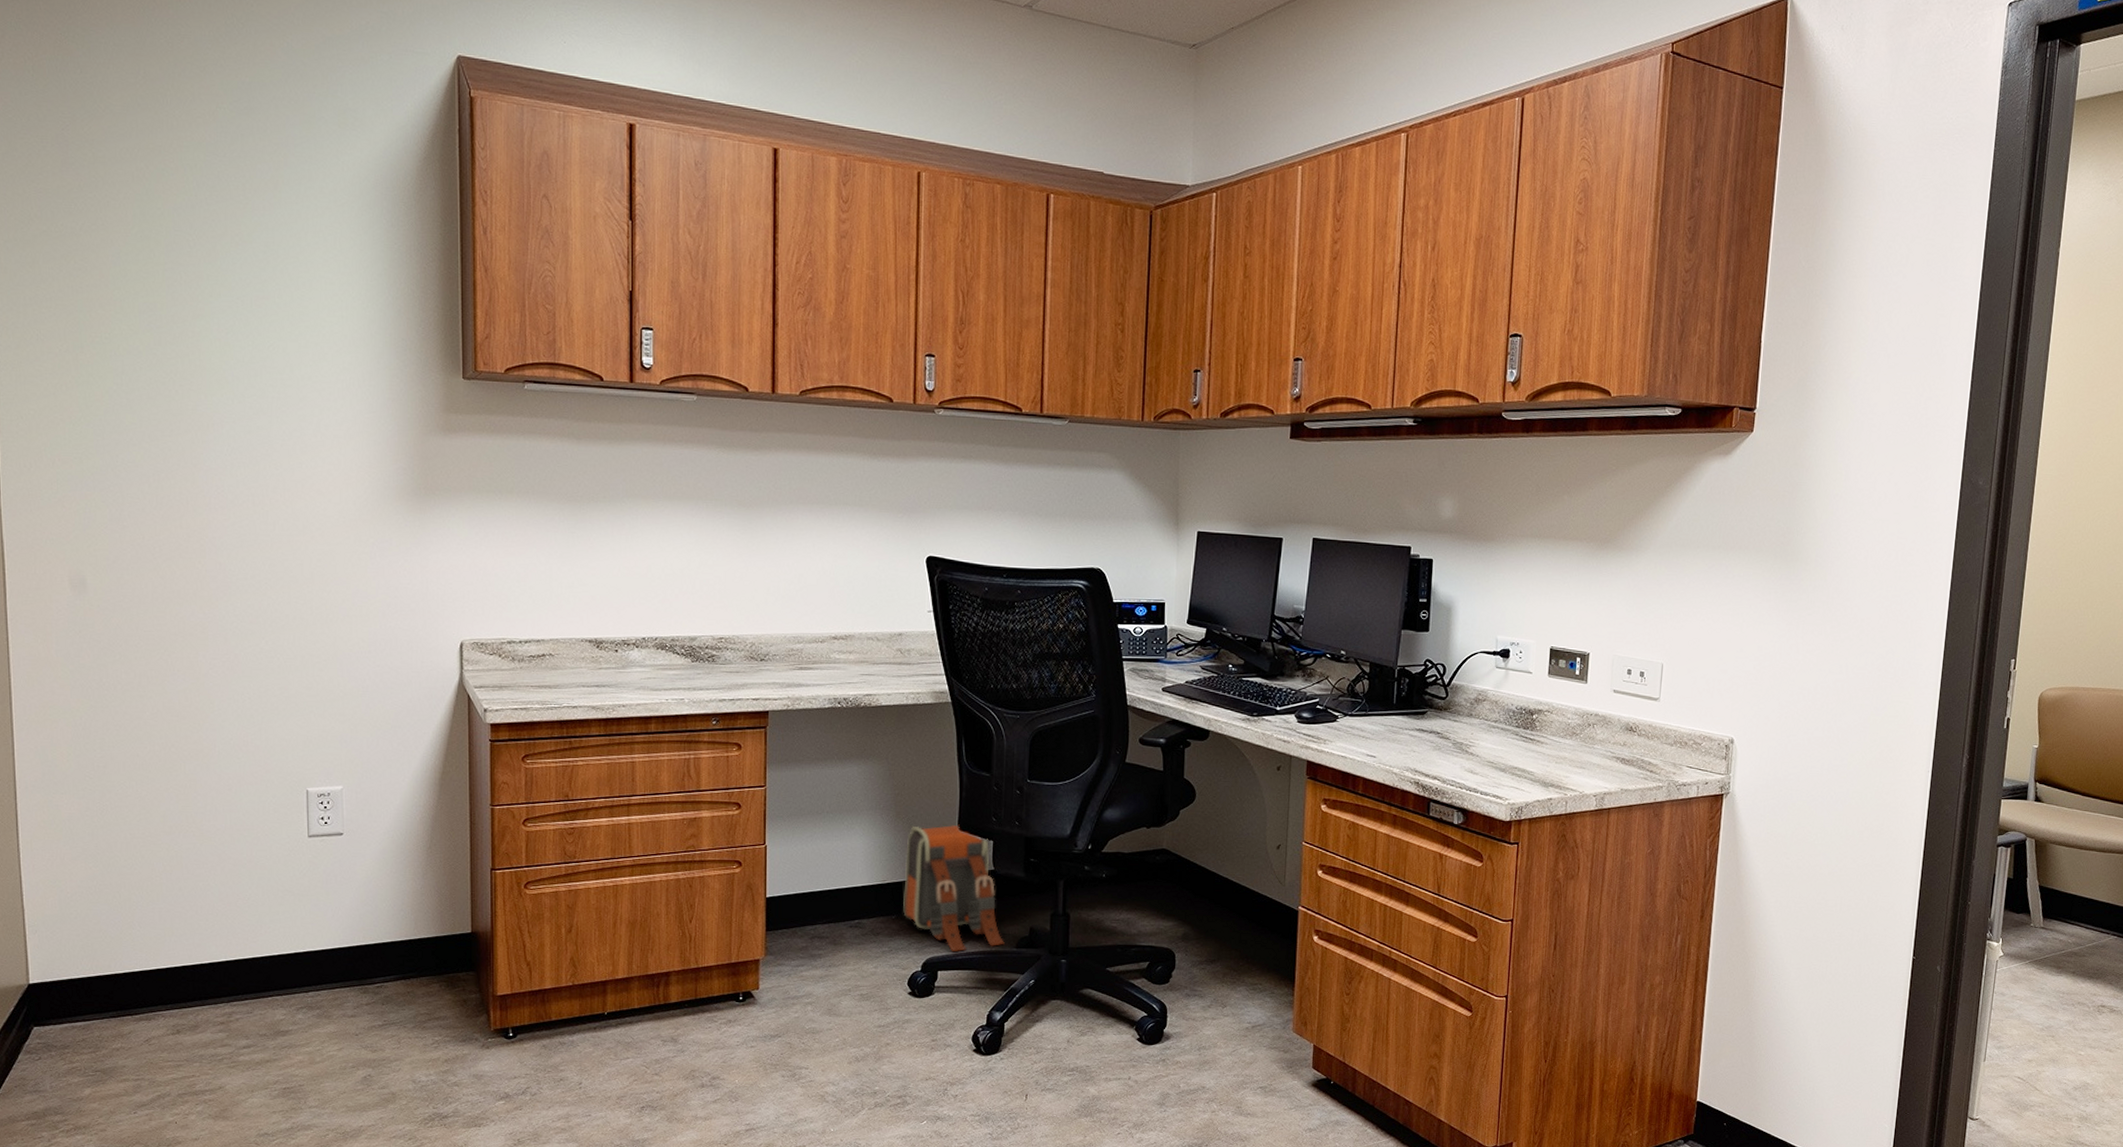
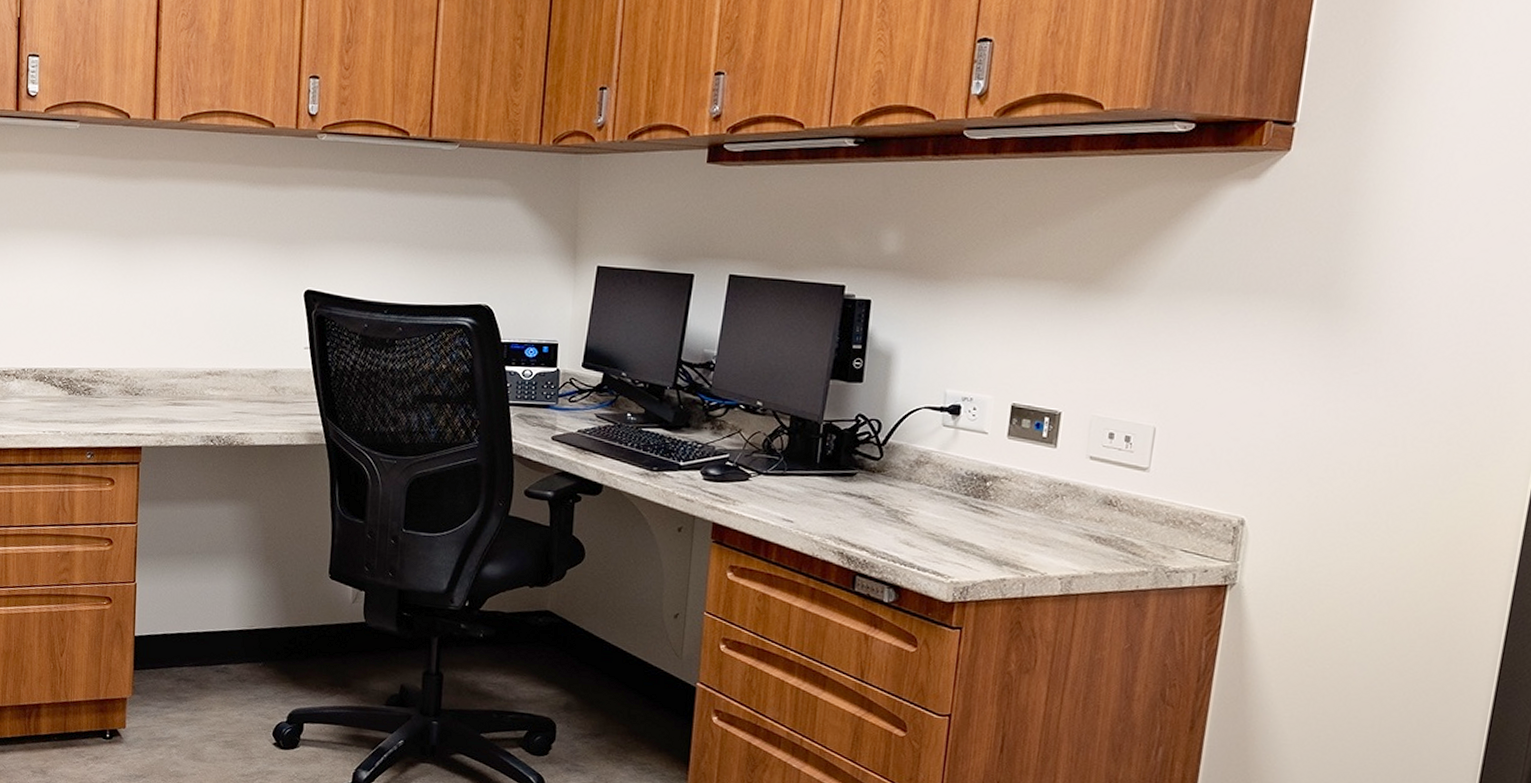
backpack: present [903,824,1005,953] -> none [270,572,374,705]

